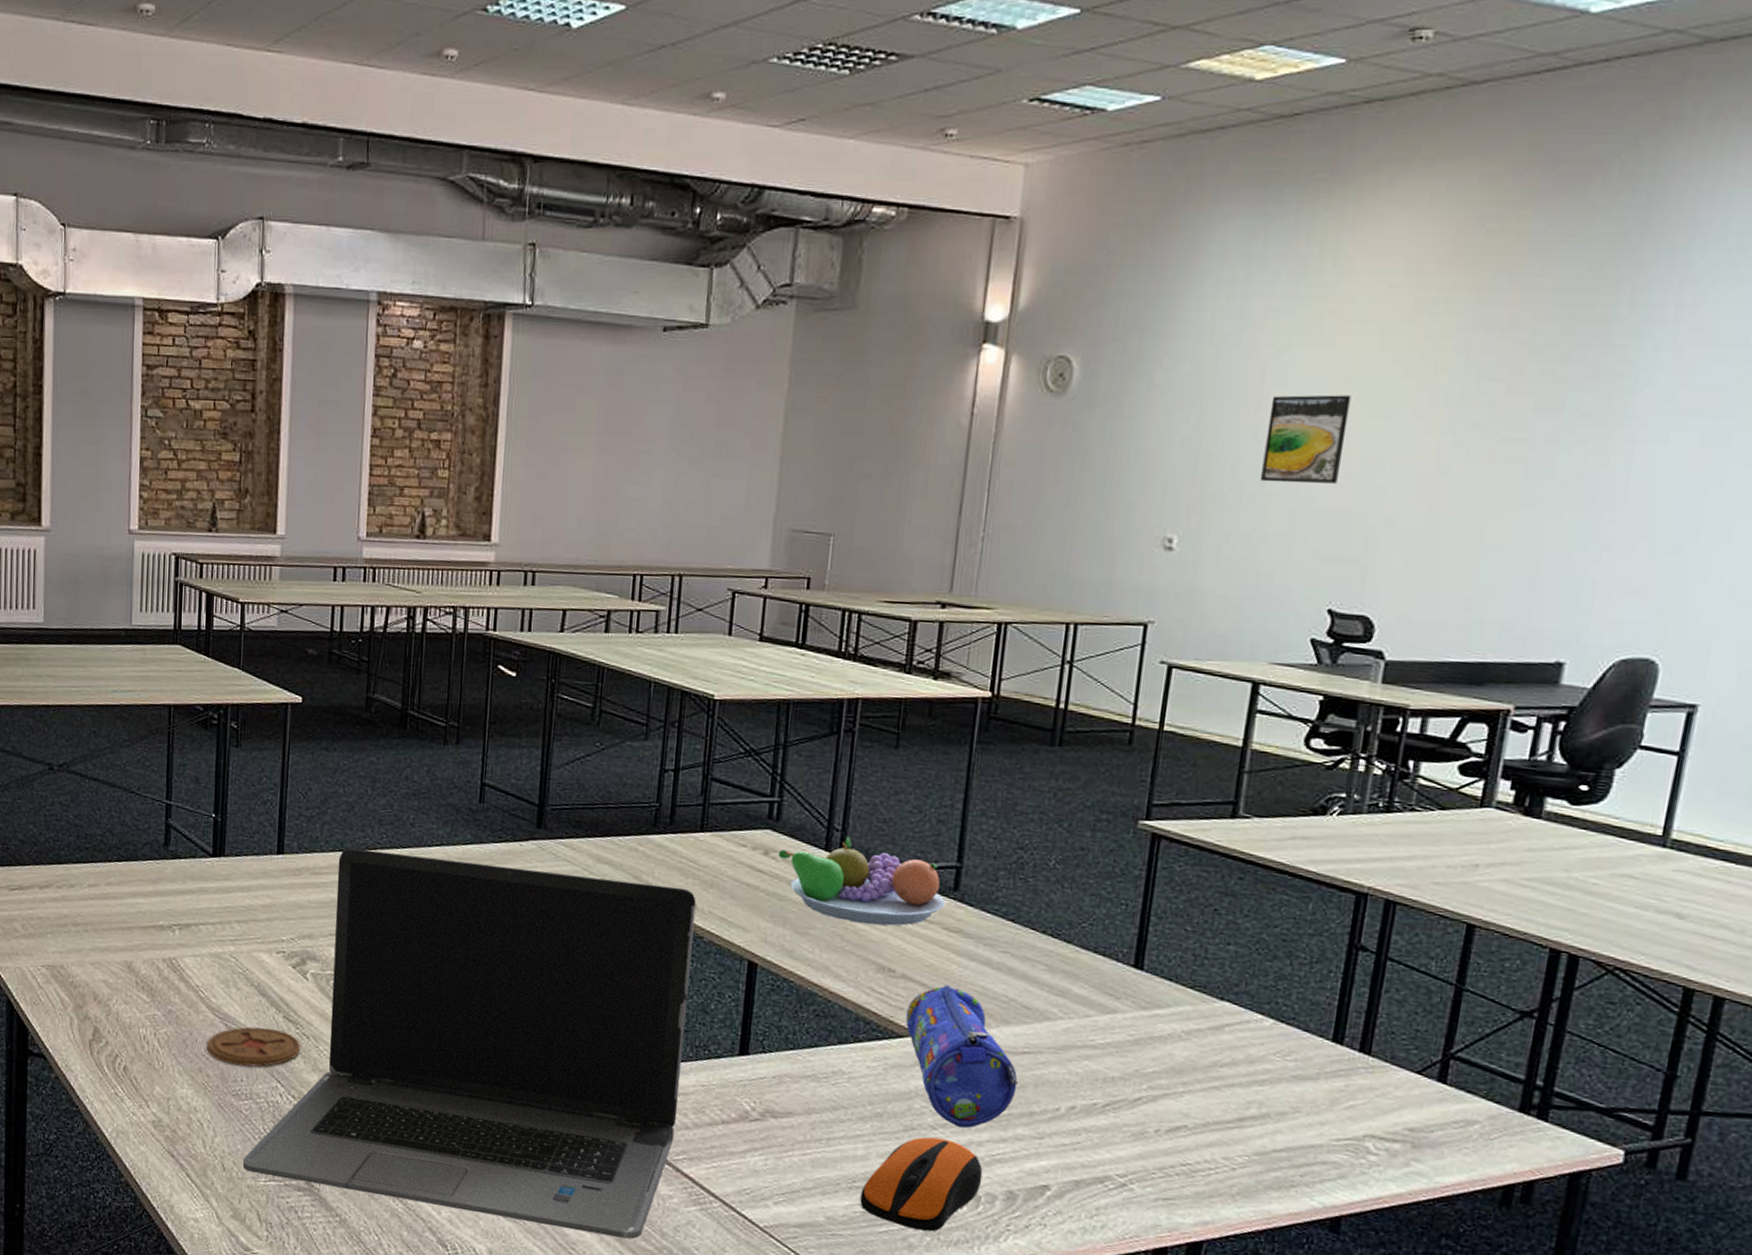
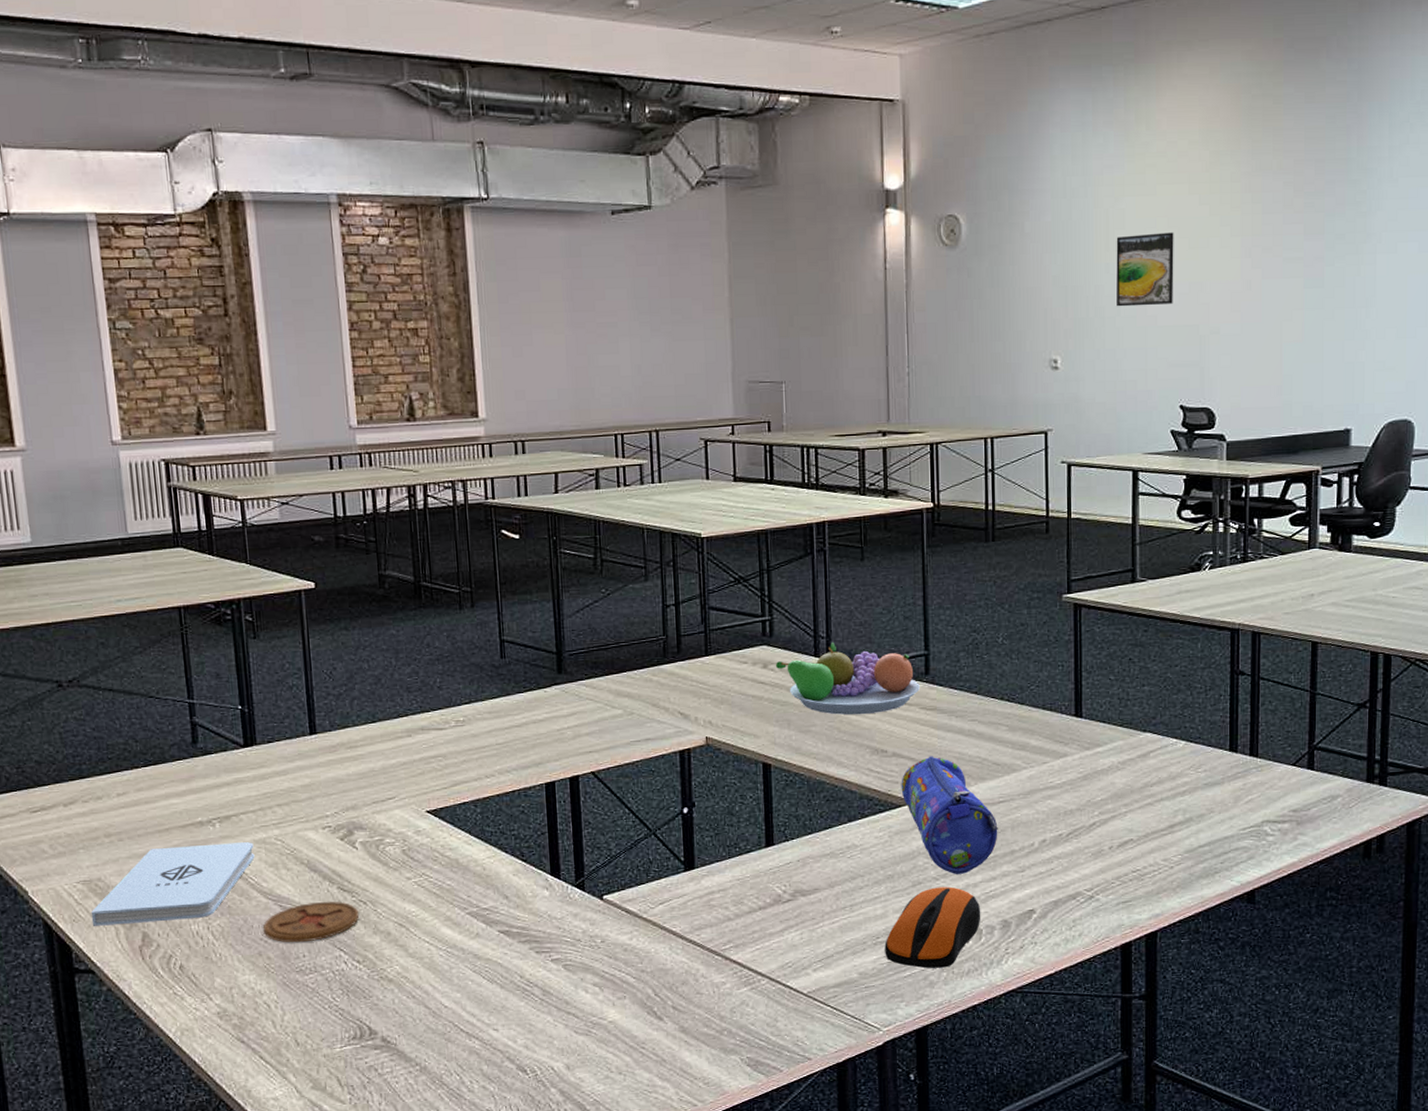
notepad: none [50,945,209,1023] -> present [90,842,255,926]
laptop computer: present [242,848,696,1240] -> none [315,708,720,1041]

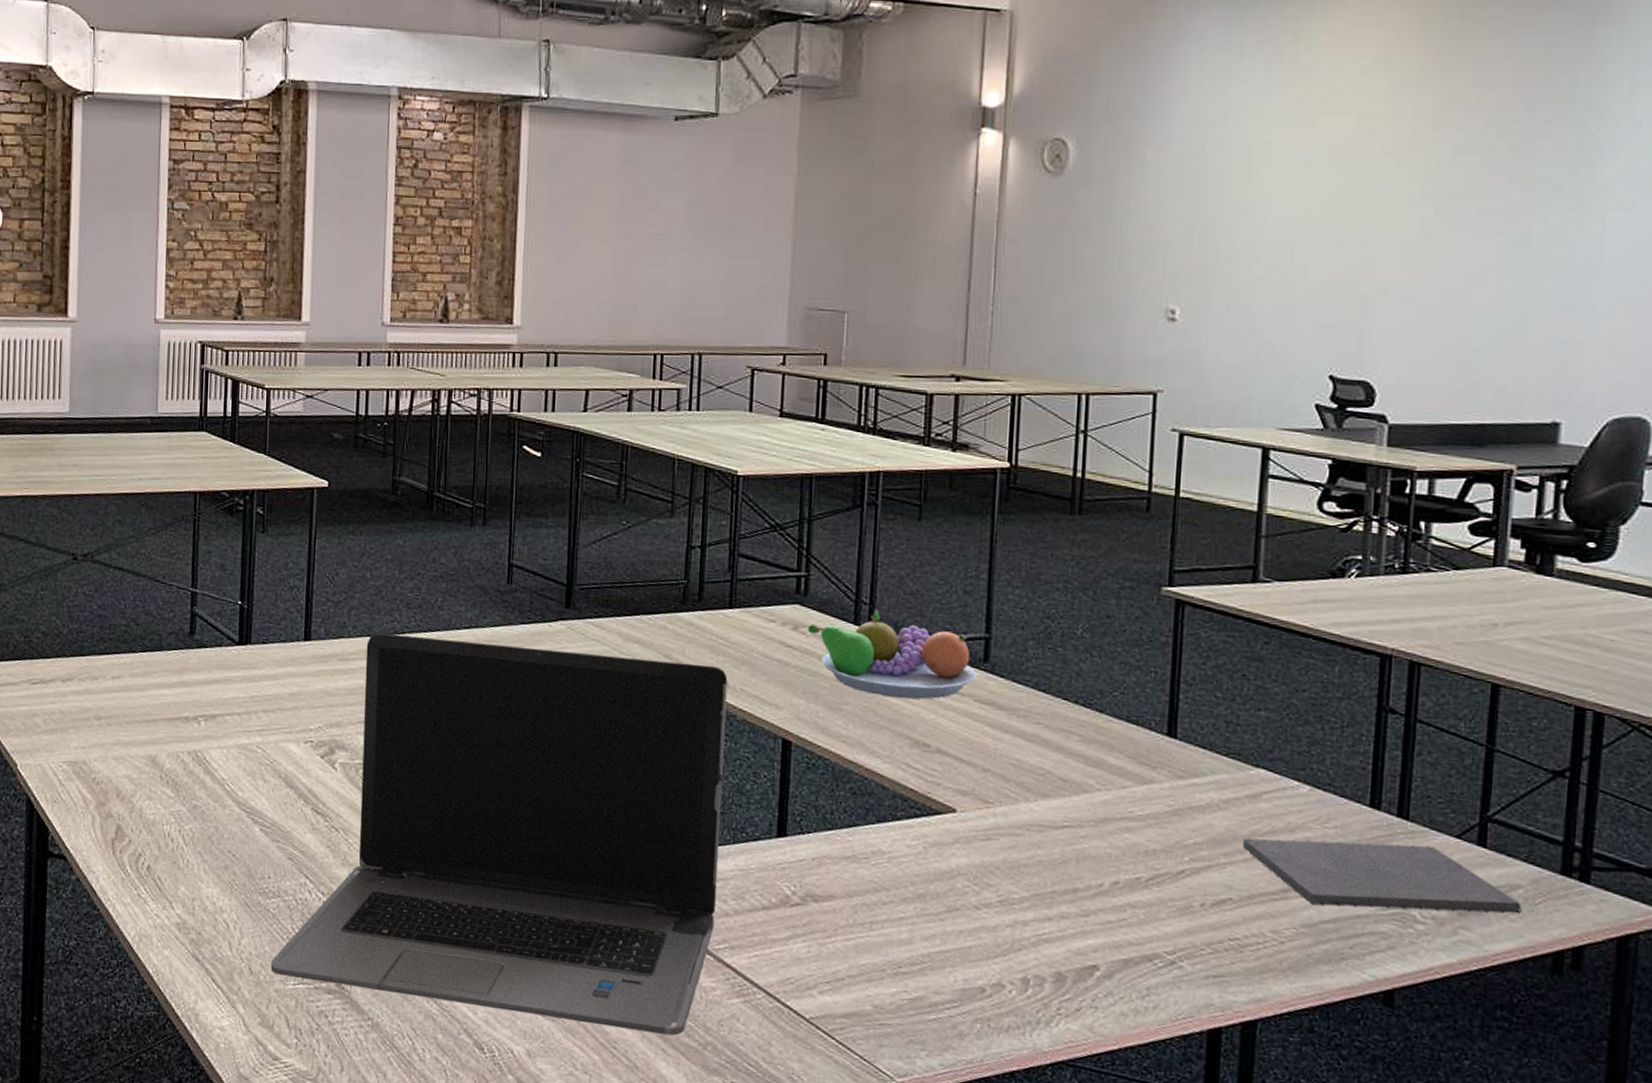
notepad: present [90,842,255,926] -> none [71,738,235,819]
coaster: present [262,901,360,943] -> none [232,820,330,863]
laptop computer: none [315,708,720,1041] -> present [270,632,728,1036]
computer mouse: present [884,887,981,968] -> none [907,917,1030,1018]
pencil case: present [901,756,998,874] -> none [943,758,1059,907]
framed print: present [1116,232,1174,307] -> none [1255,171,1334,256]
notepad: none [1138,775,1341,833] -> present [1243,838,1522,914]

